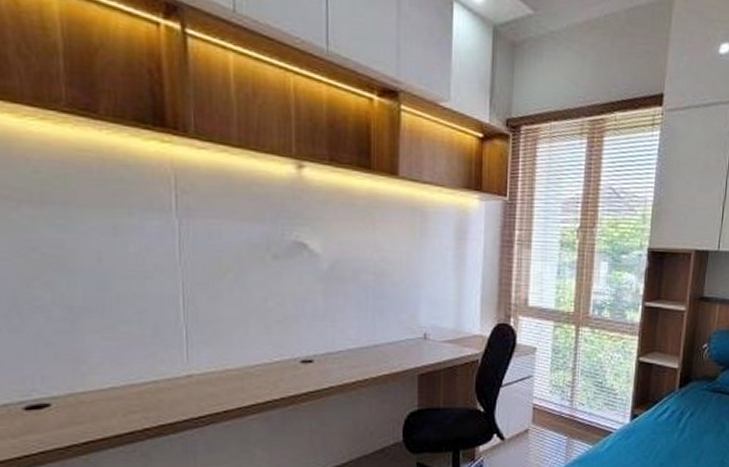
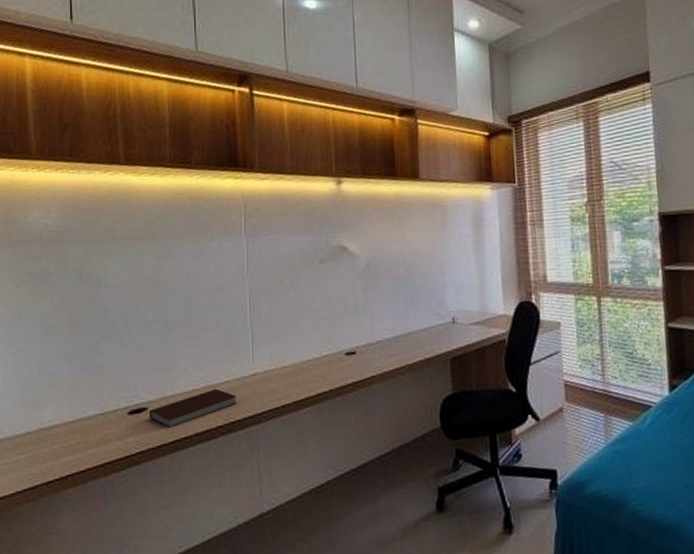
notebook: none [53,388,168,427] -> present [150,388,237,428]

